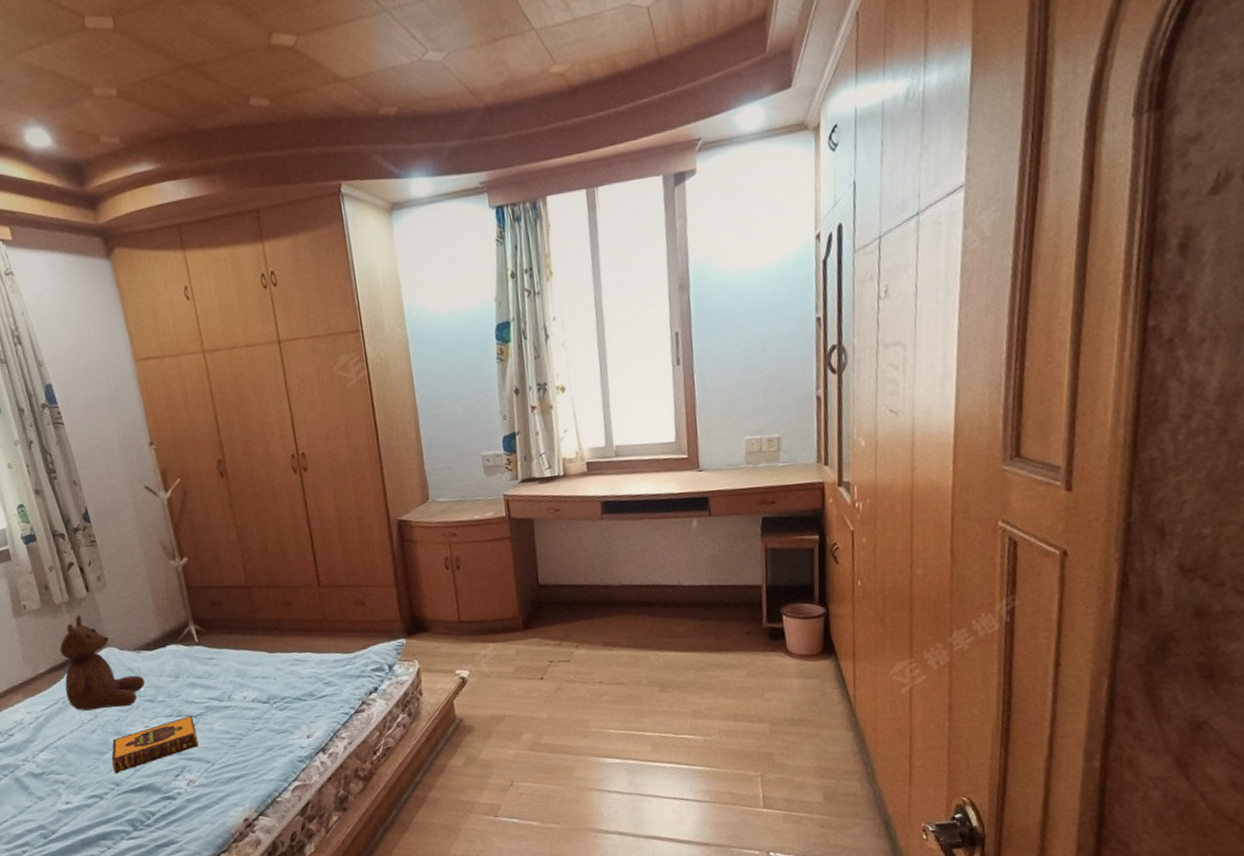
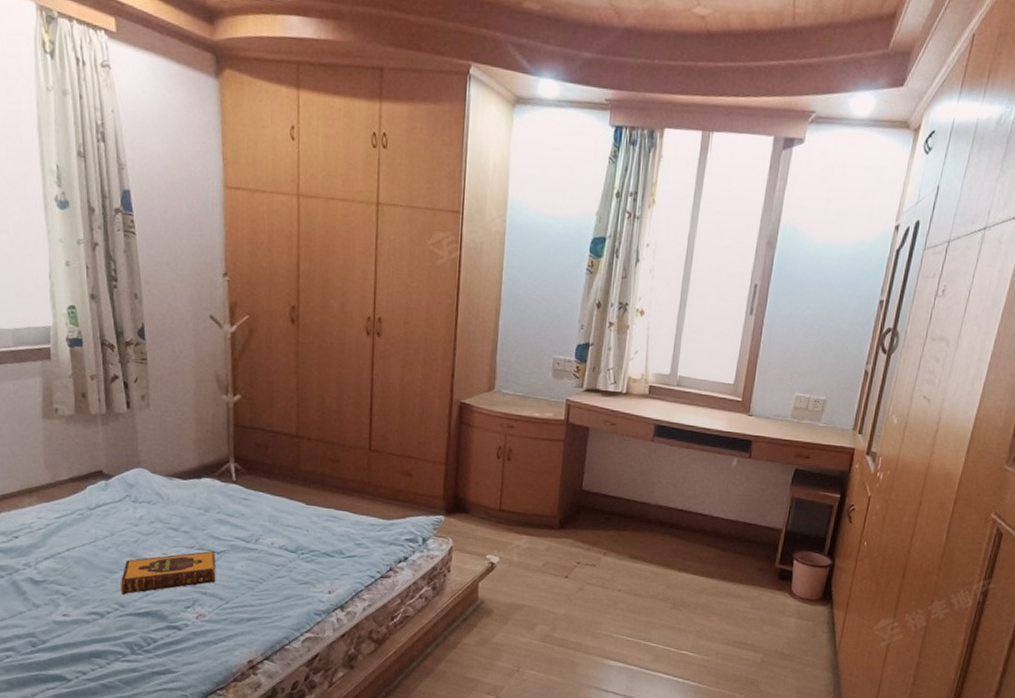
teddy bear: present [59,615,145,711] -> none [85,430,171,531]

